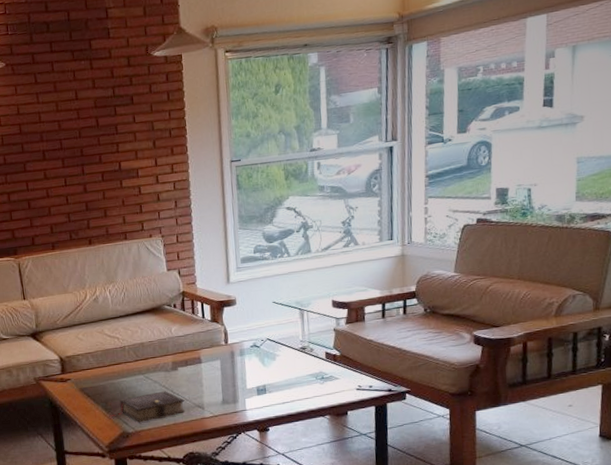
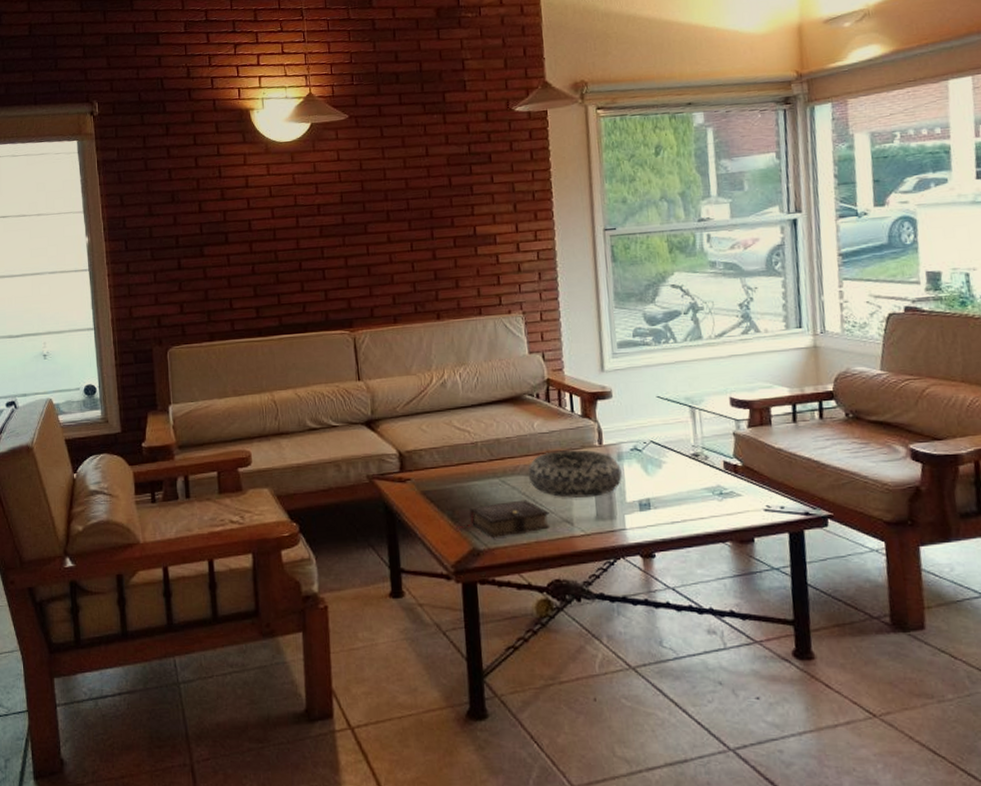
decorative bowl: none [167,348,244,388] -> present [528,449,622,498]

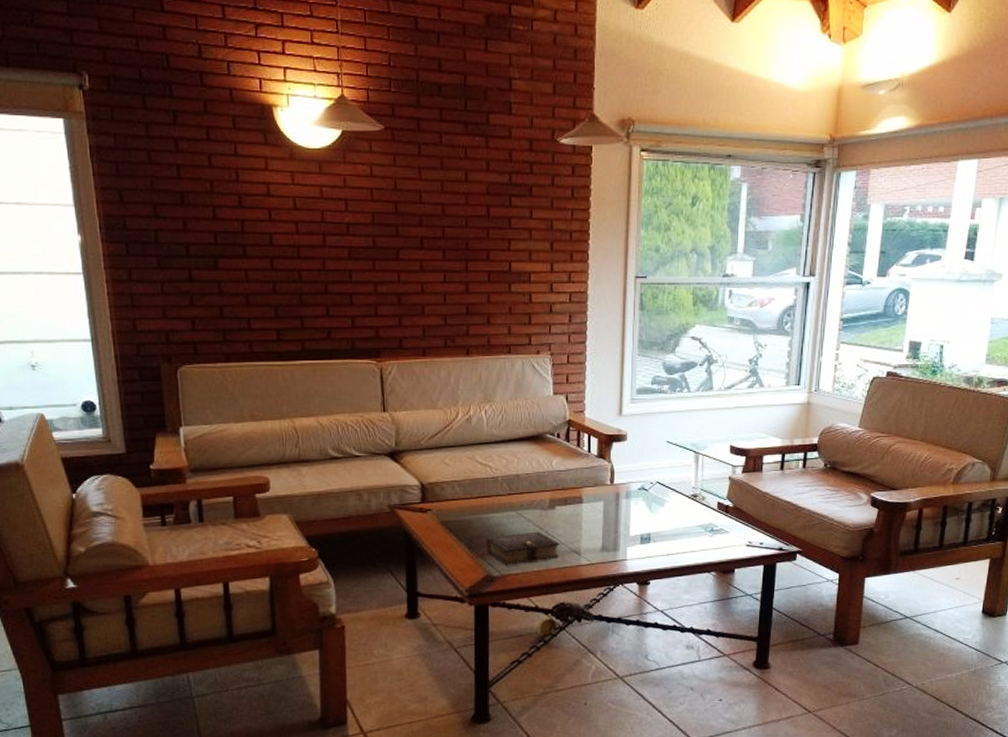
decorative bowl: present [528,449,622,498] -> none [543,486,628,531]

